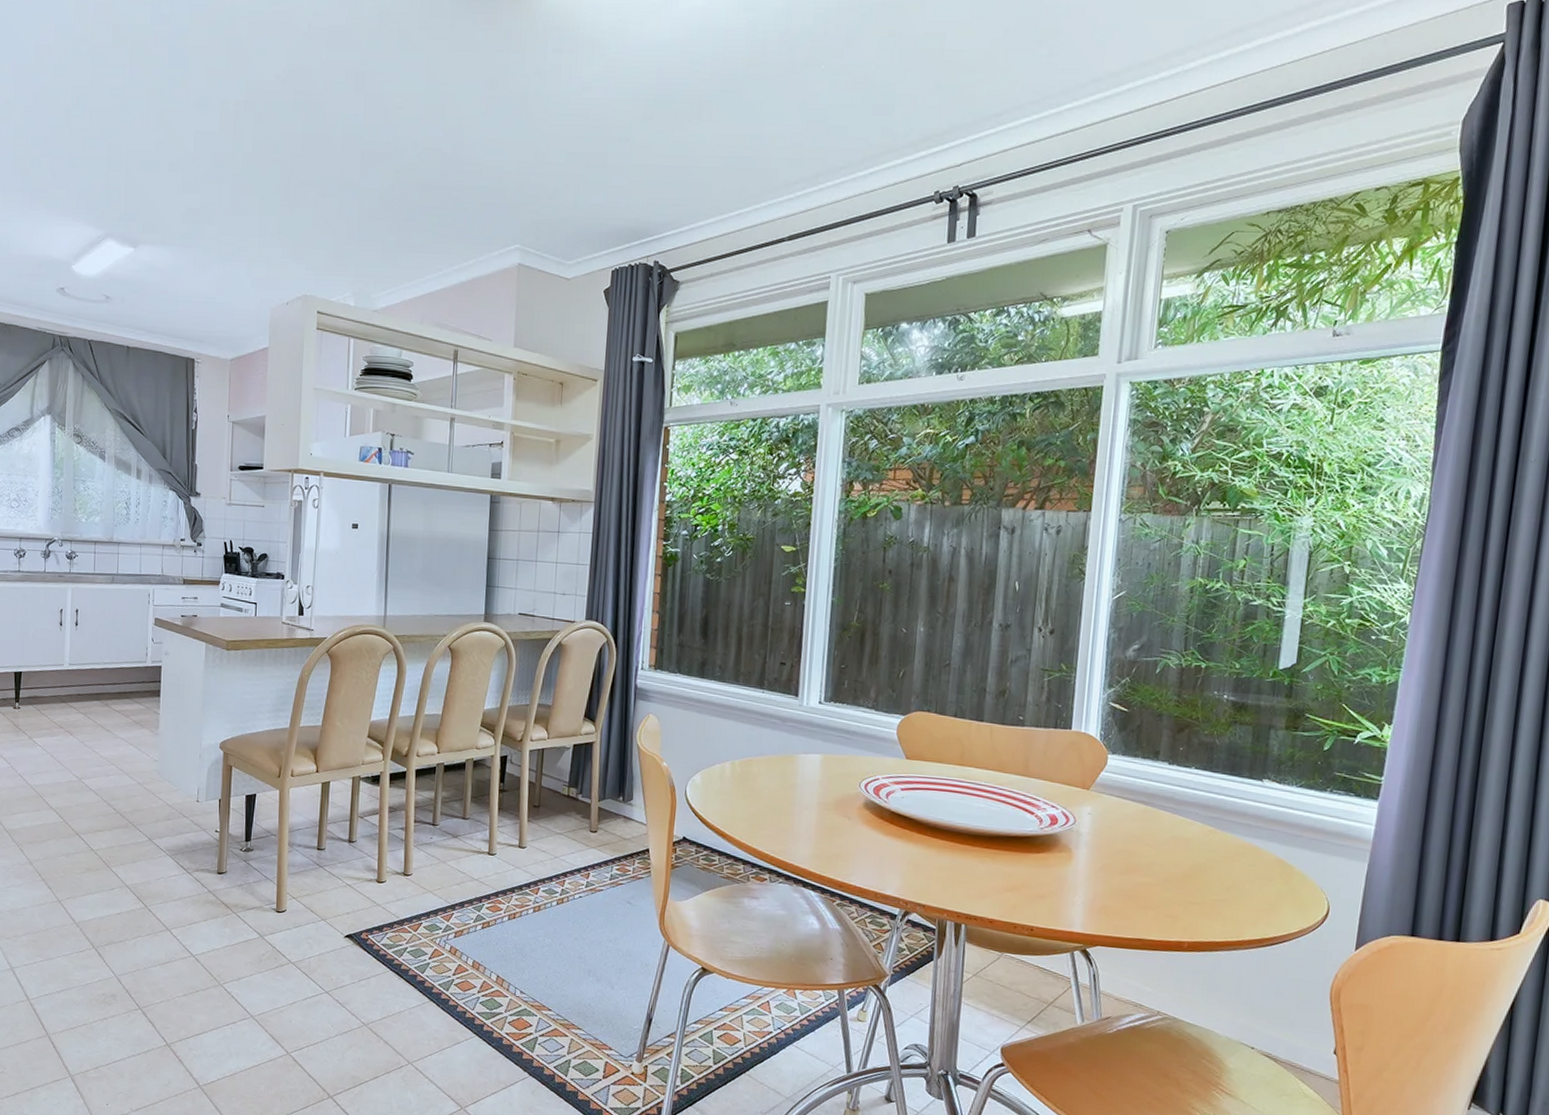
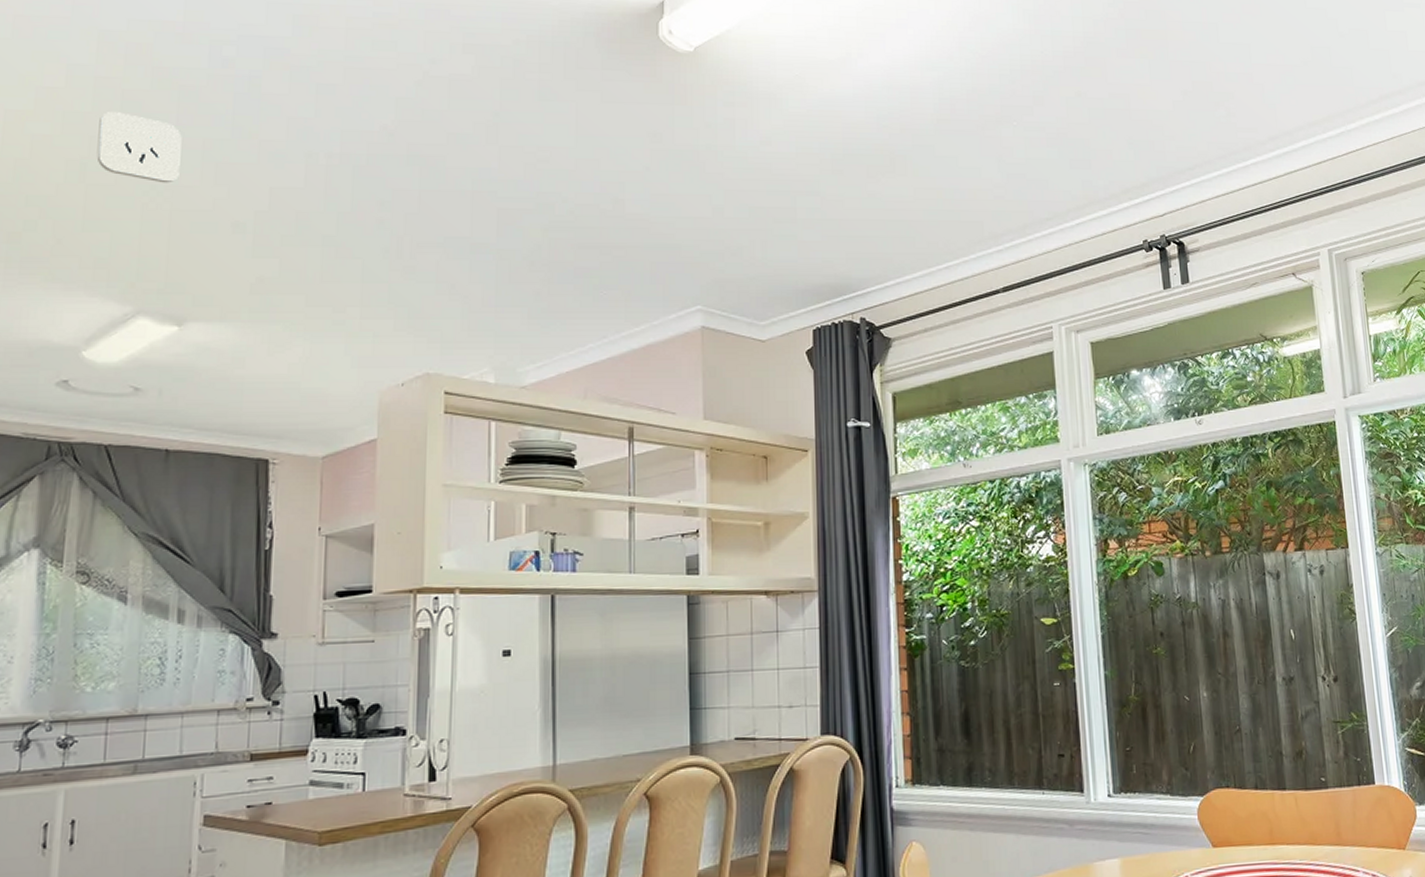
smoke detector: none [77,65,134,127] -> present [96,112,182,183]

